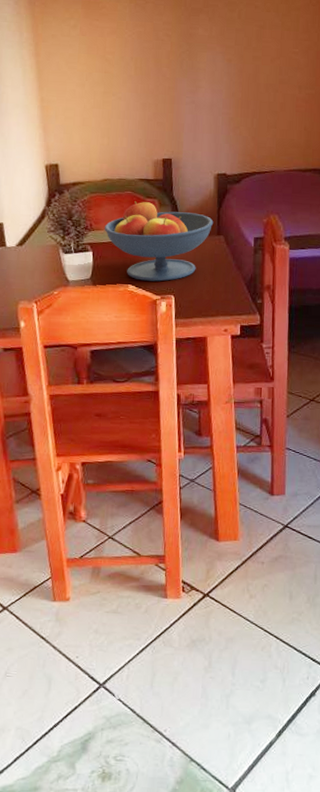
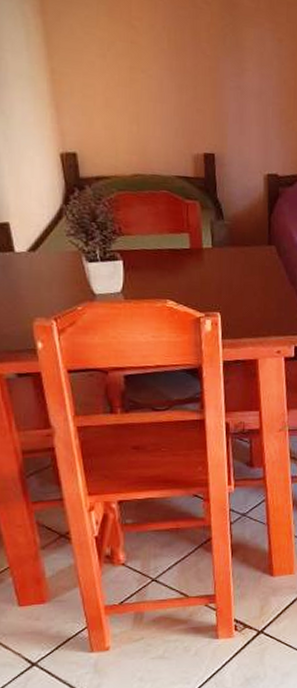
fruit bowl: present [104,201,214,282] -> none [136,202,264,297]

